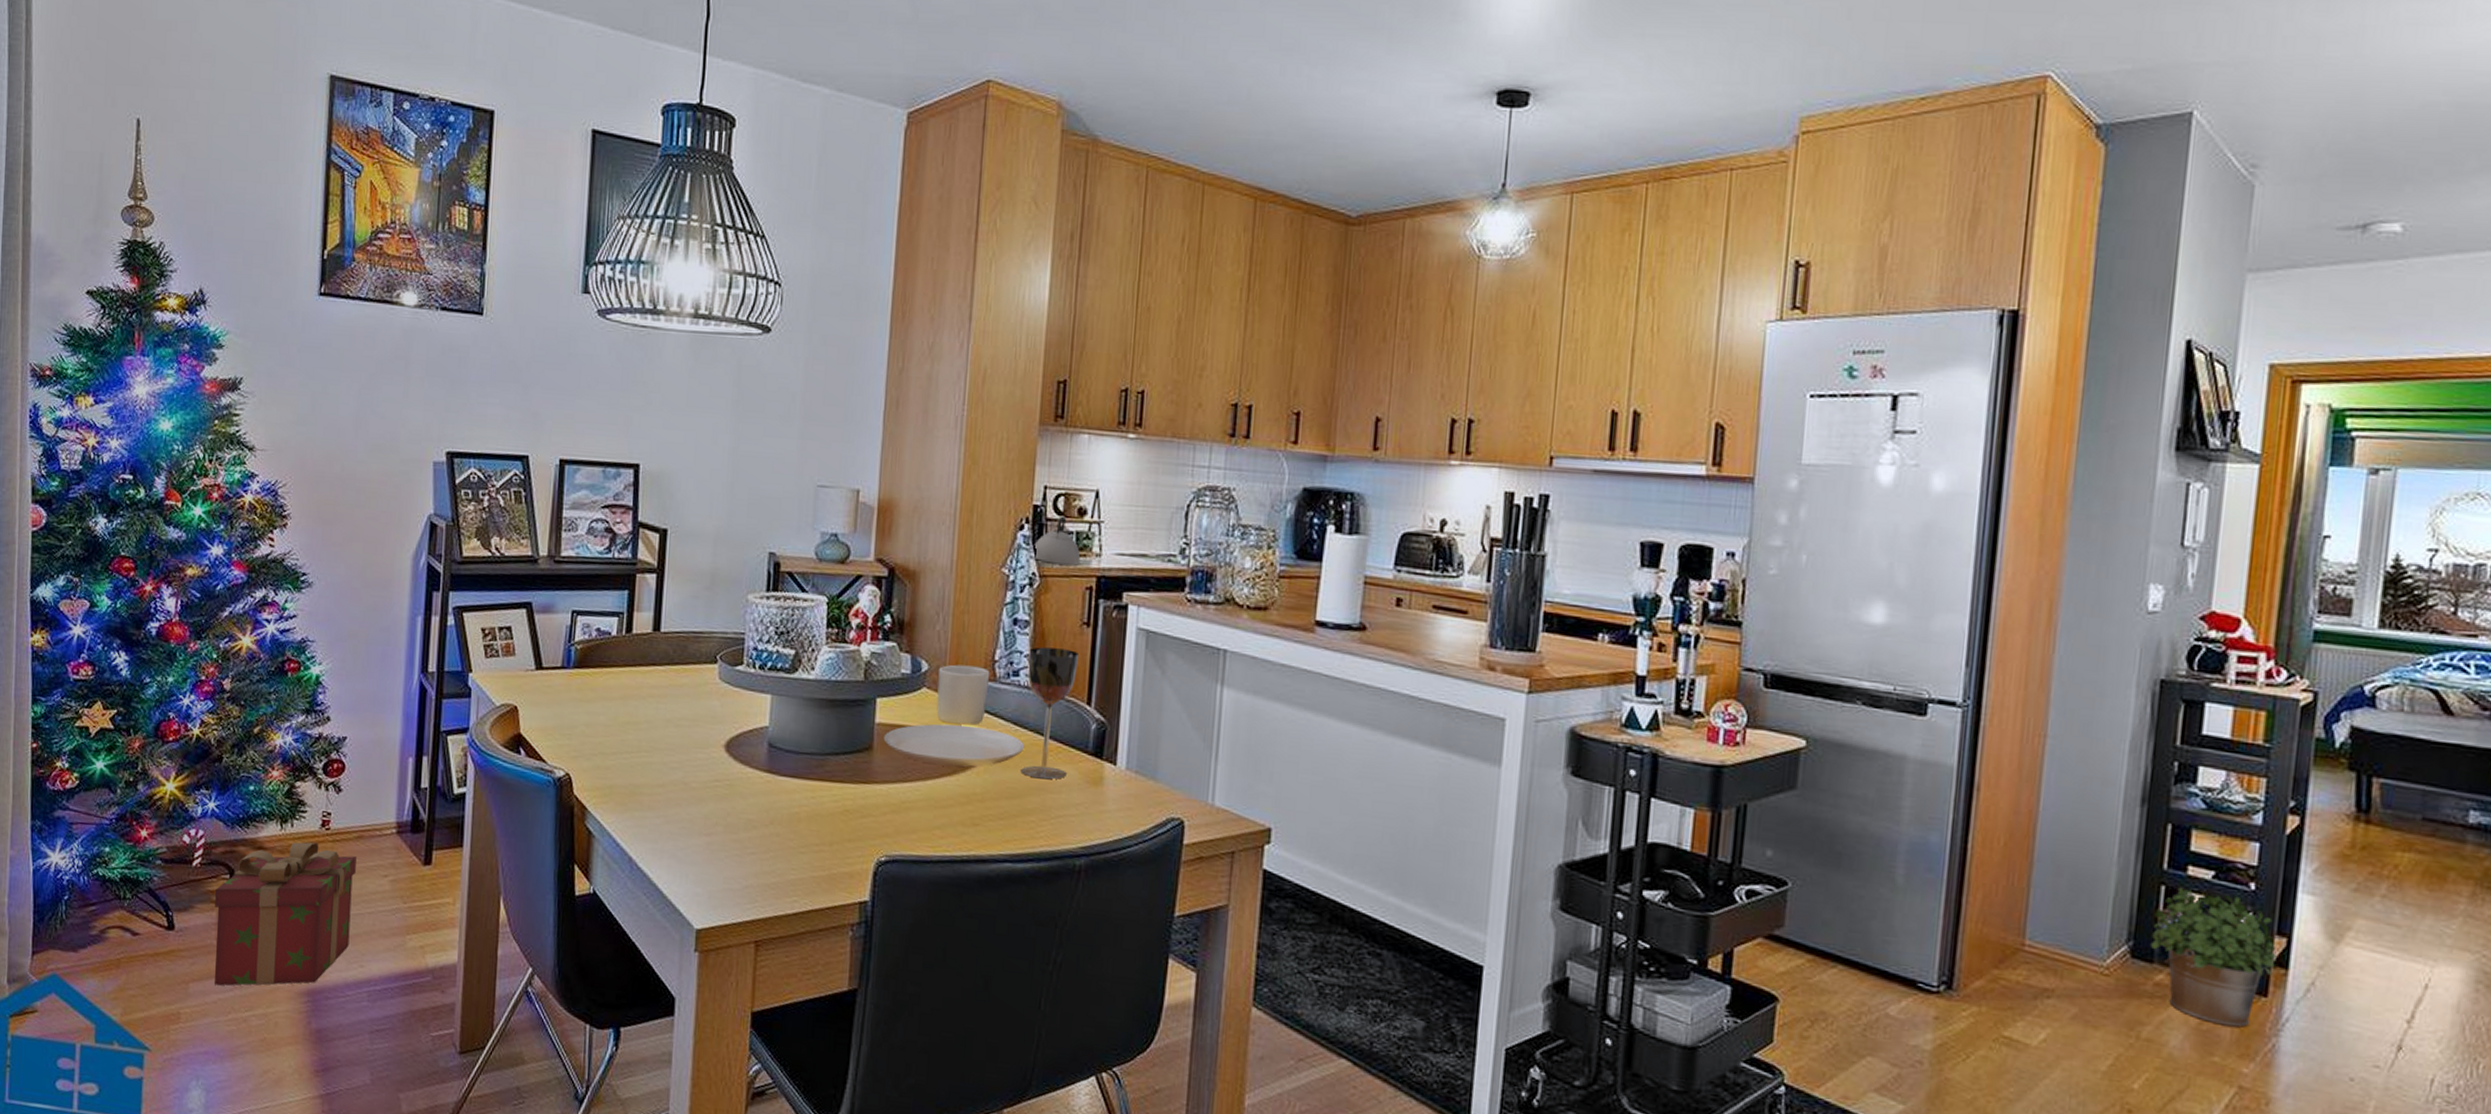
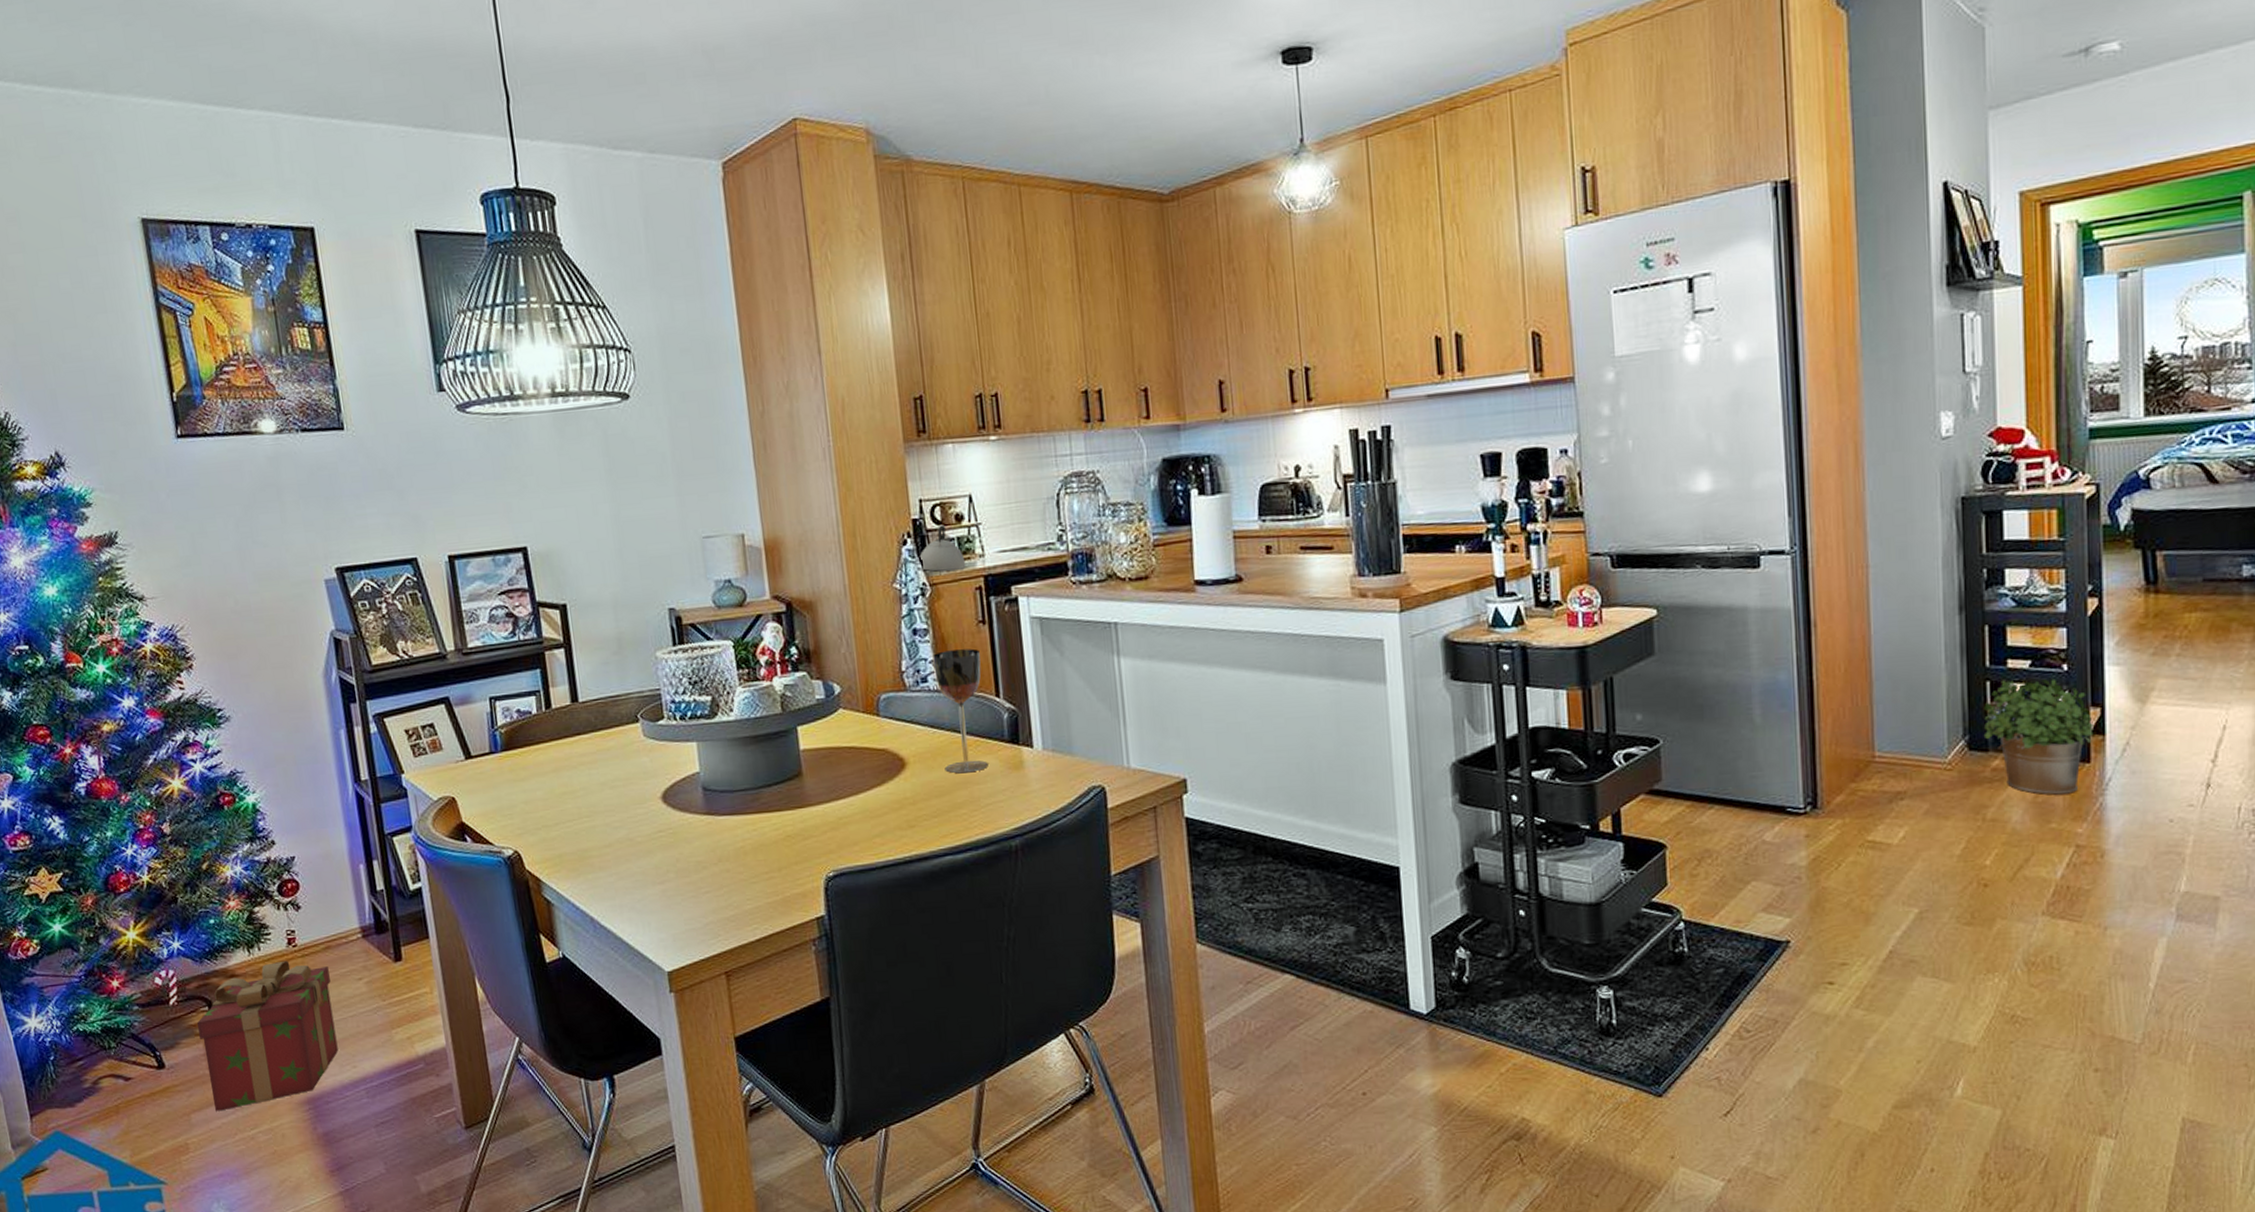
plate: present [883,724,1025,767] -> none [810,735,945,779]
mug: present [936,664,990,726] -> none [851,680,903,738]

